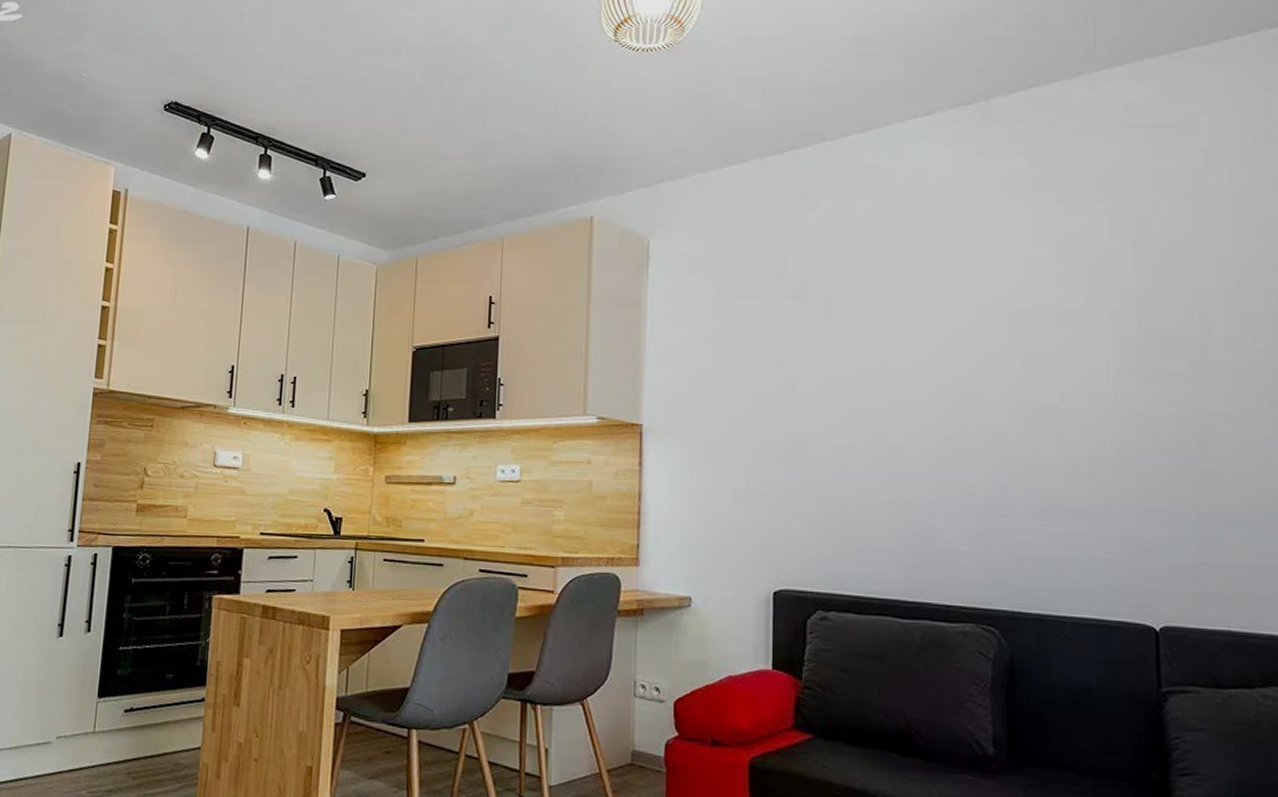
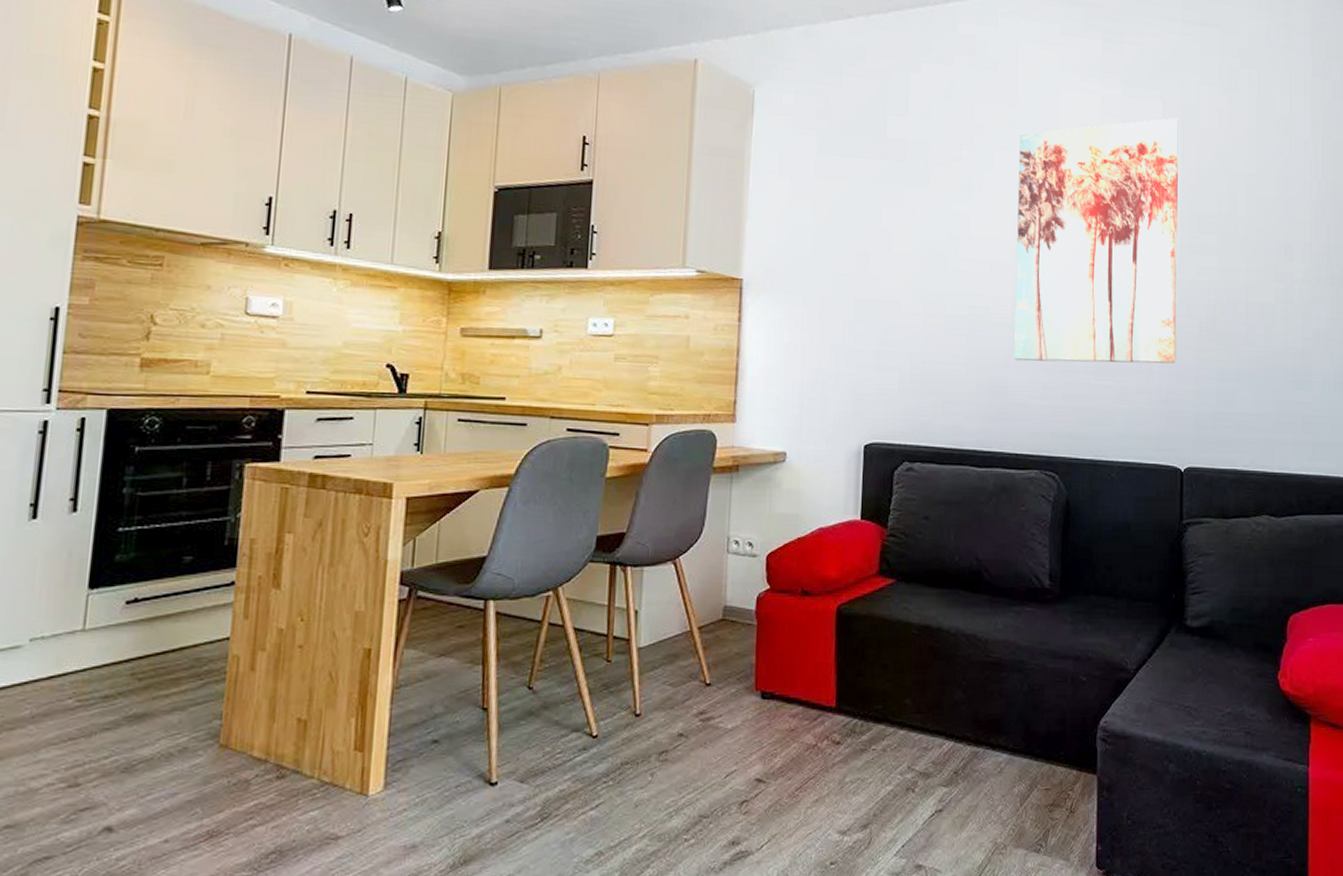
wall art: none [935,232,1142,507] -> present [1014,117,1179,364]

